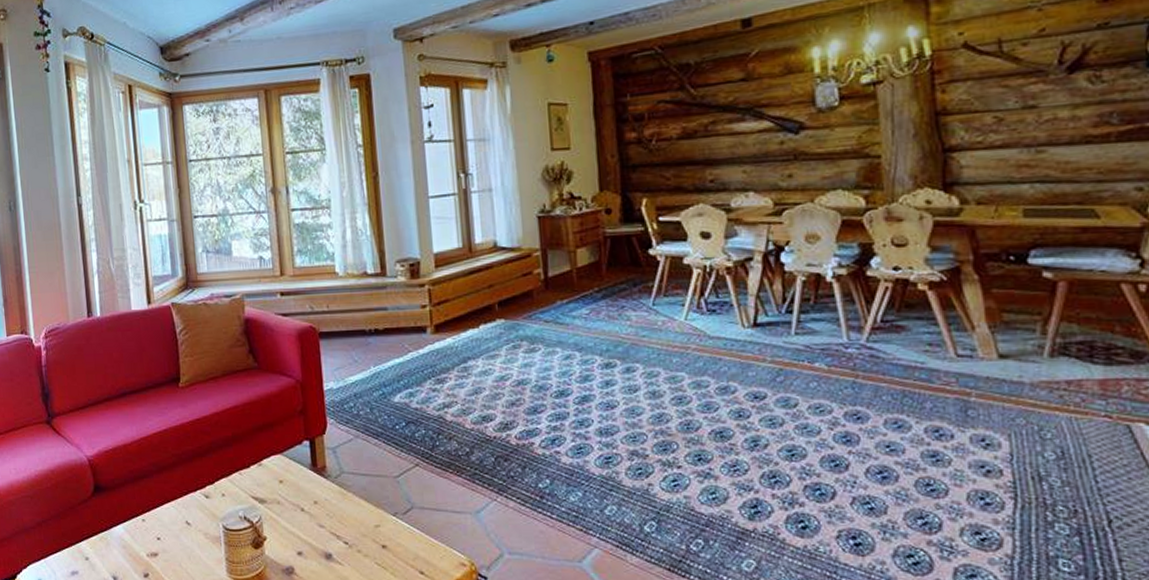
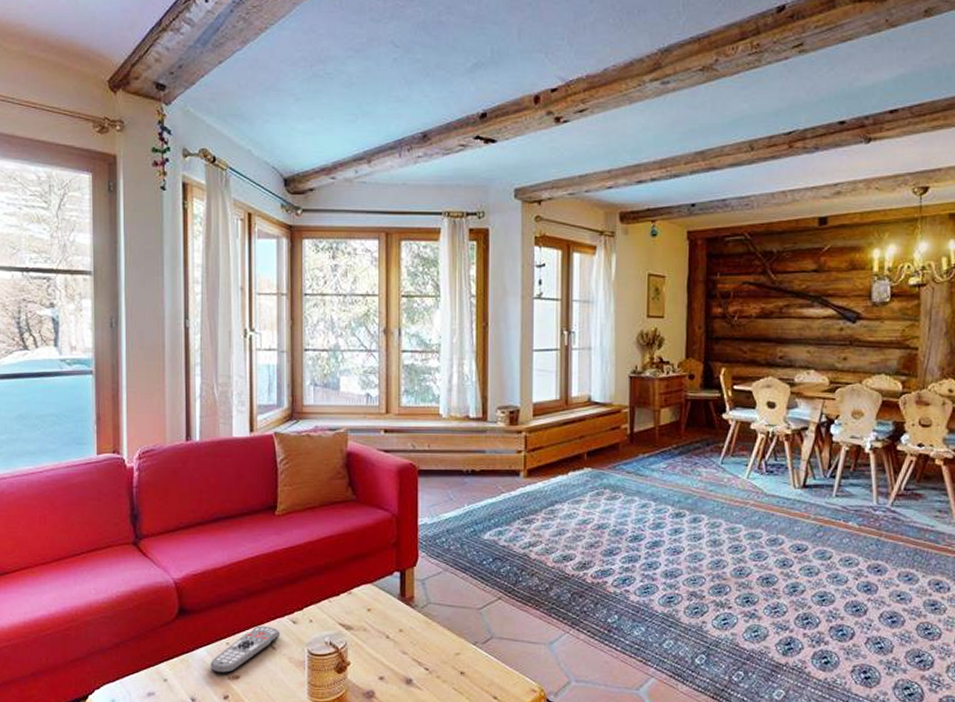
remote control: none [128,501,194,552] -> present [210,625,280,674]

